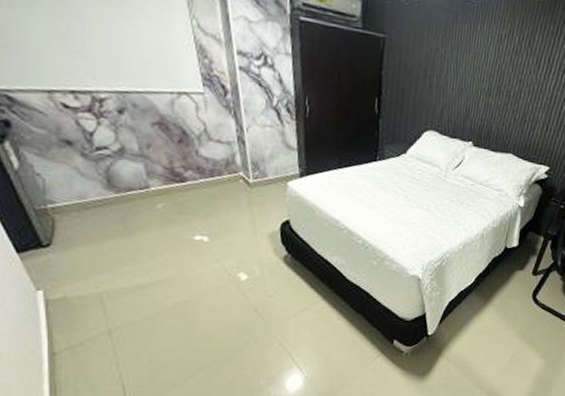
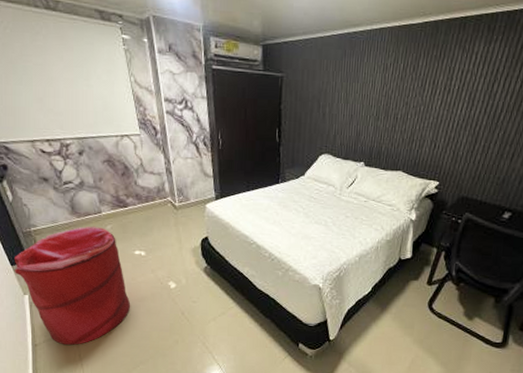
laundry hamper: none [21,204,189,352] -> present [14,226,131,345]

